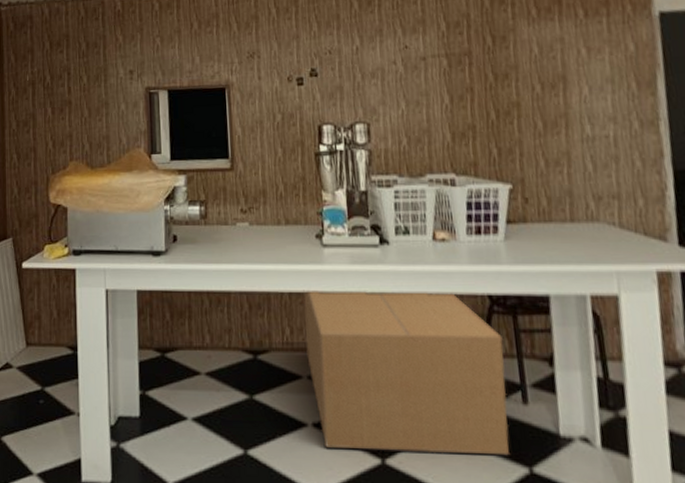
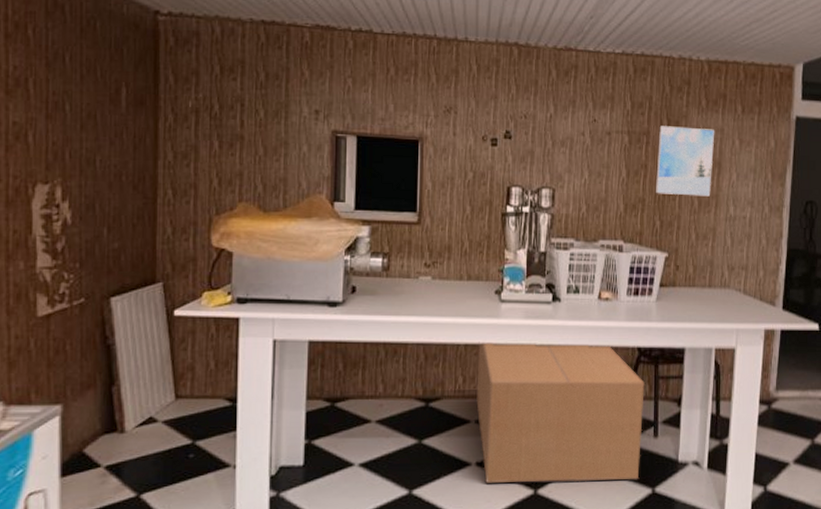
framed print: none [482,39,558,119] -> present [655,126,715,197]

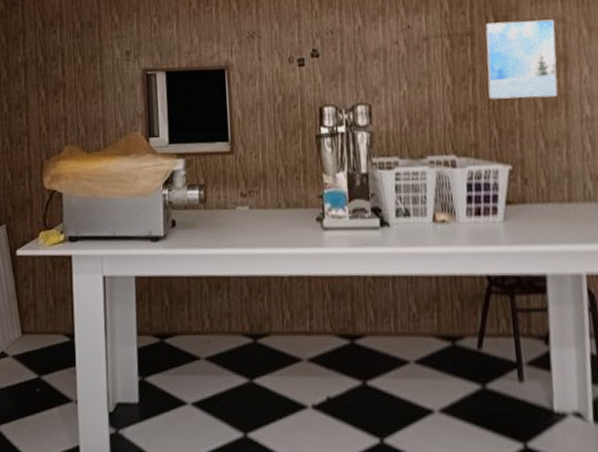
cardboard box: present [476,341,645,483] -> none [303,273,505,432]

